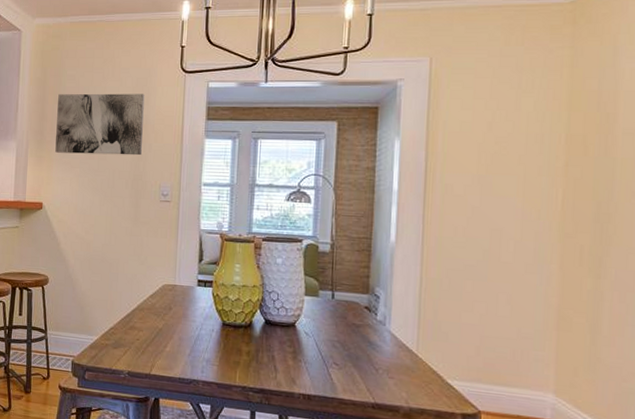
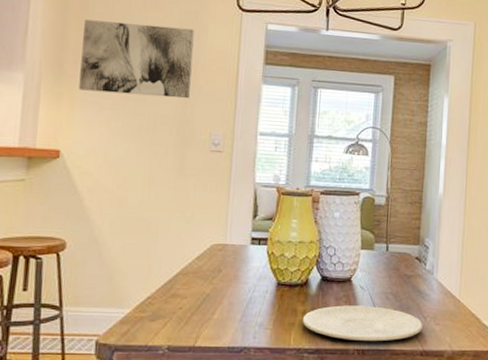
plate: none [247,349,374,390] -> present [302,305,423,342]

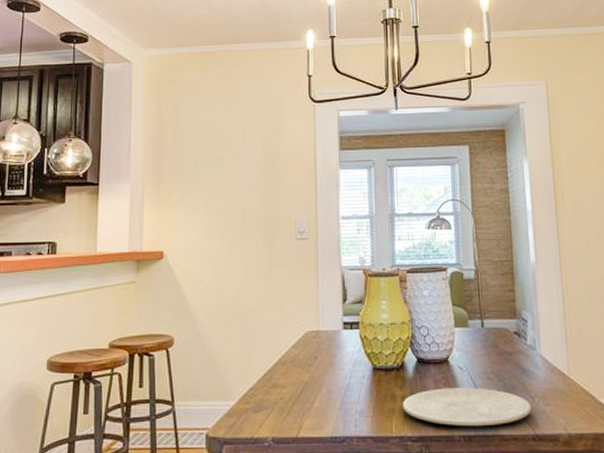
wall art: present [79,19,195,99] -> none [176,125,273,194]

